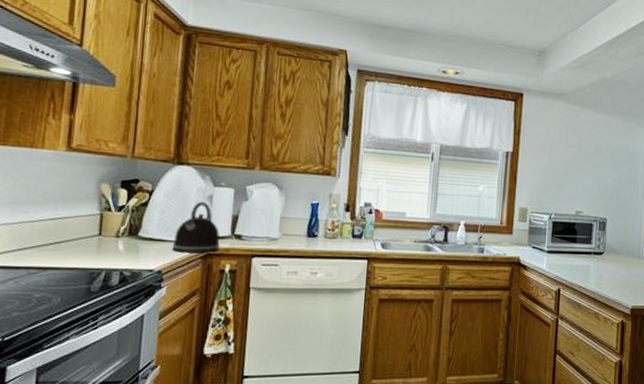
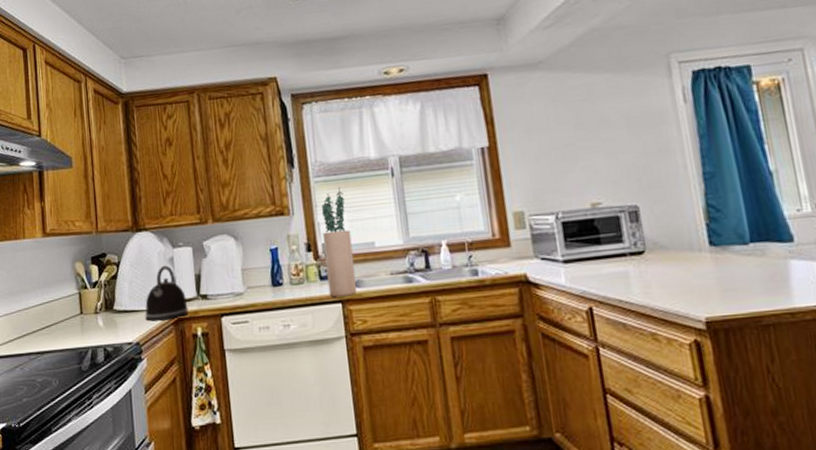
vase: none [358,160,387,255] -> present [321,186,357,298]

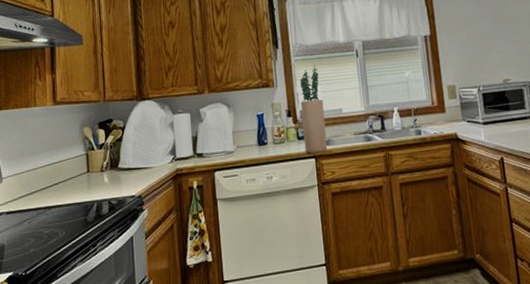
kettle: present [145,265,189,322] -> none [147,129,186,177]

